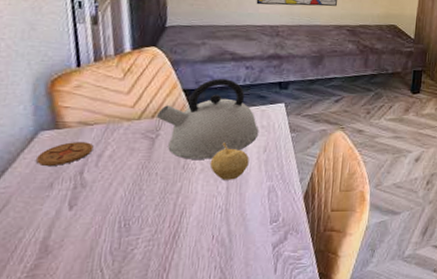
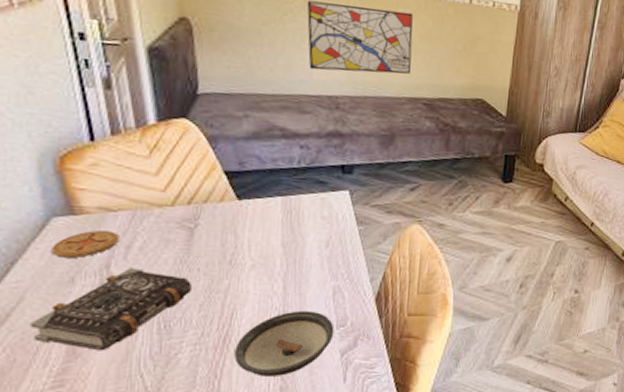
book: none [11,174,150,248] -> present [29,268,192,351]
kettle: present [156,78,259,159] -> none [193,158,320,254]
saucer: none [182,208,268,269] -> present [234,311,334,377]
fruit: present [209,143,249,180] -> none [261,235,309,278]

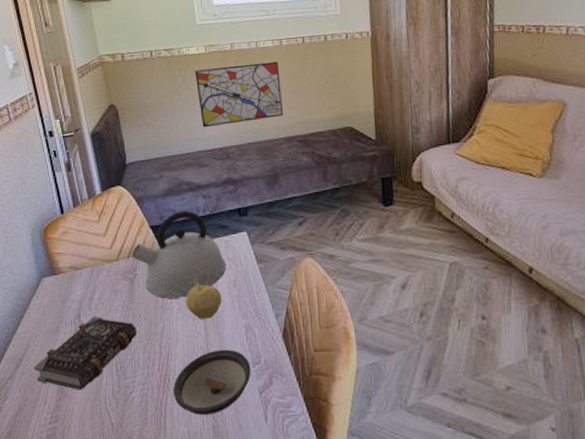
coaster: present [52,231,120,258] -> none [43,286,85,311]
kettle: none [193,158,320,254] -> present [131,210,227,298]
fruit: none [261,235,309,278] -> present [185,279,222,319]

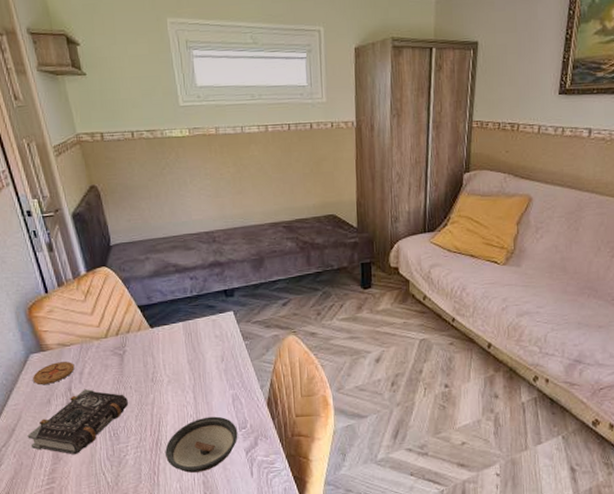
coaster: none [43,286,85,311] -> present [33,362,75,384]
kettle: present [131,210,227,298] -> none [119,291,214,372]
fruit: present [185,279,222,319] -> none [174,354,210,391]
wall art: present [194,61,283,128] -> none [178,147,268,212]

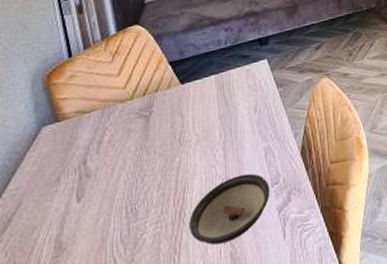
book: present [27,389,128,455] -> none [26,159,150,242]
coaster: present [33,362,75,384] -> none [42,130,93,161]

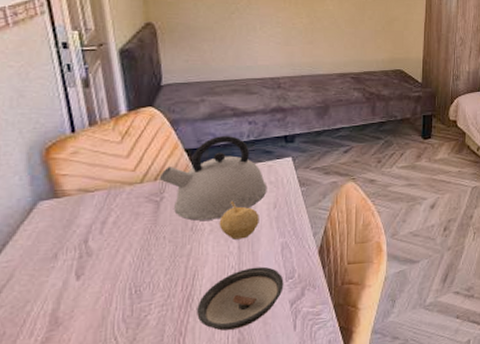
kettle: none [147,44,247,132] -> present [159,135,267,221]
fruit: none [204,109,242,148] -> present [219,201,259,240]

